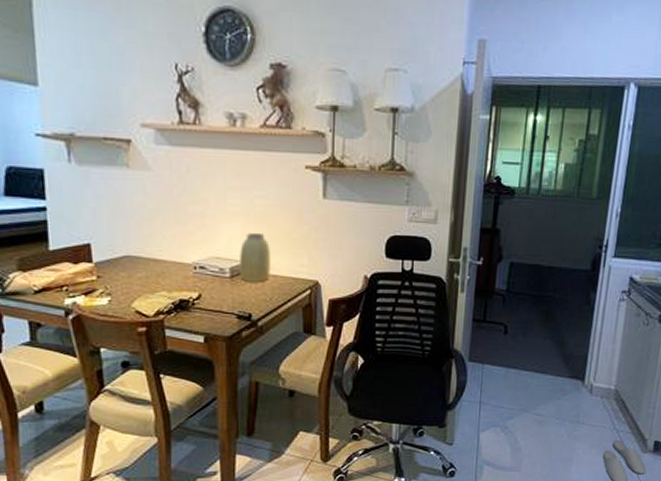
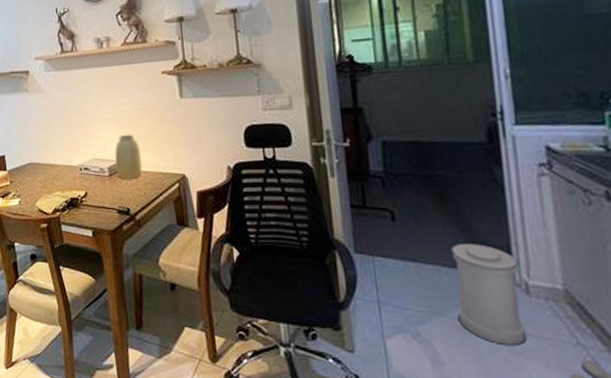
trash can: none [538,354,590,433] -> present [451,244,527,347]

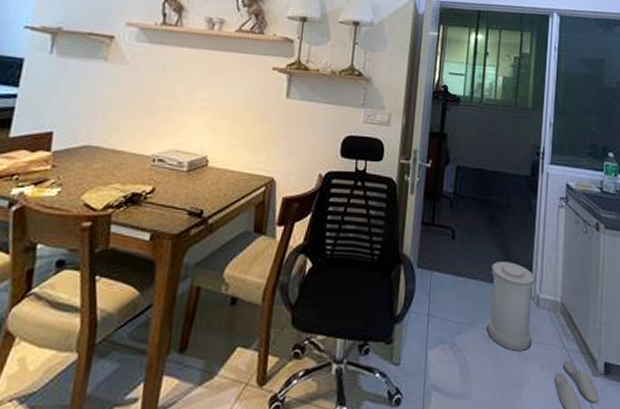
vase: present [114,135,143,180] -> none [196,128,231,178]

